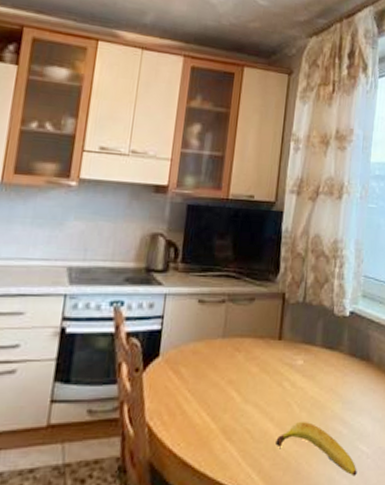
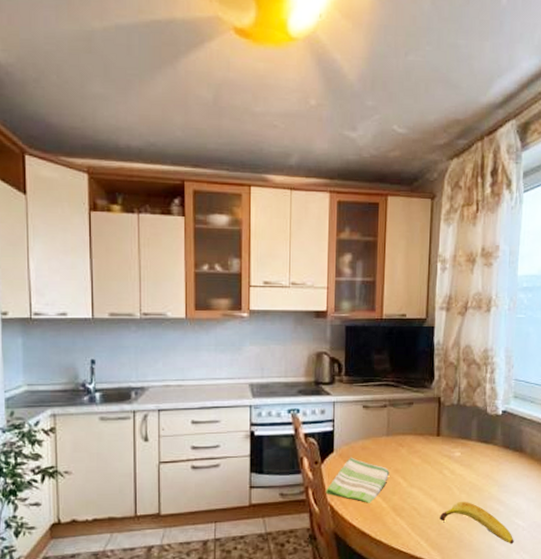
dish towel: none [143,363,223,424] -> present [325,457,390,503]

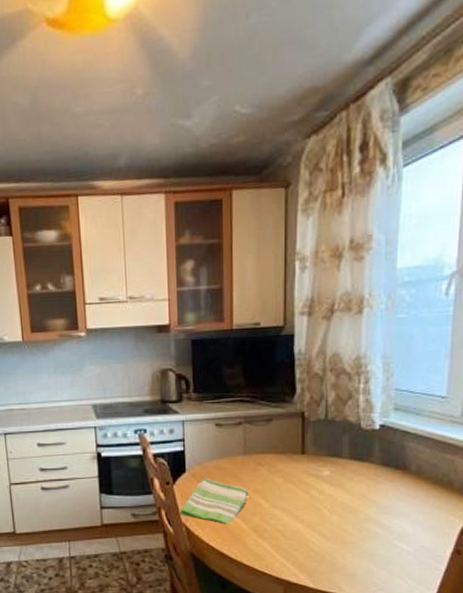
fruit: present [440,501,514,543] -> none [308,523,397,568]

